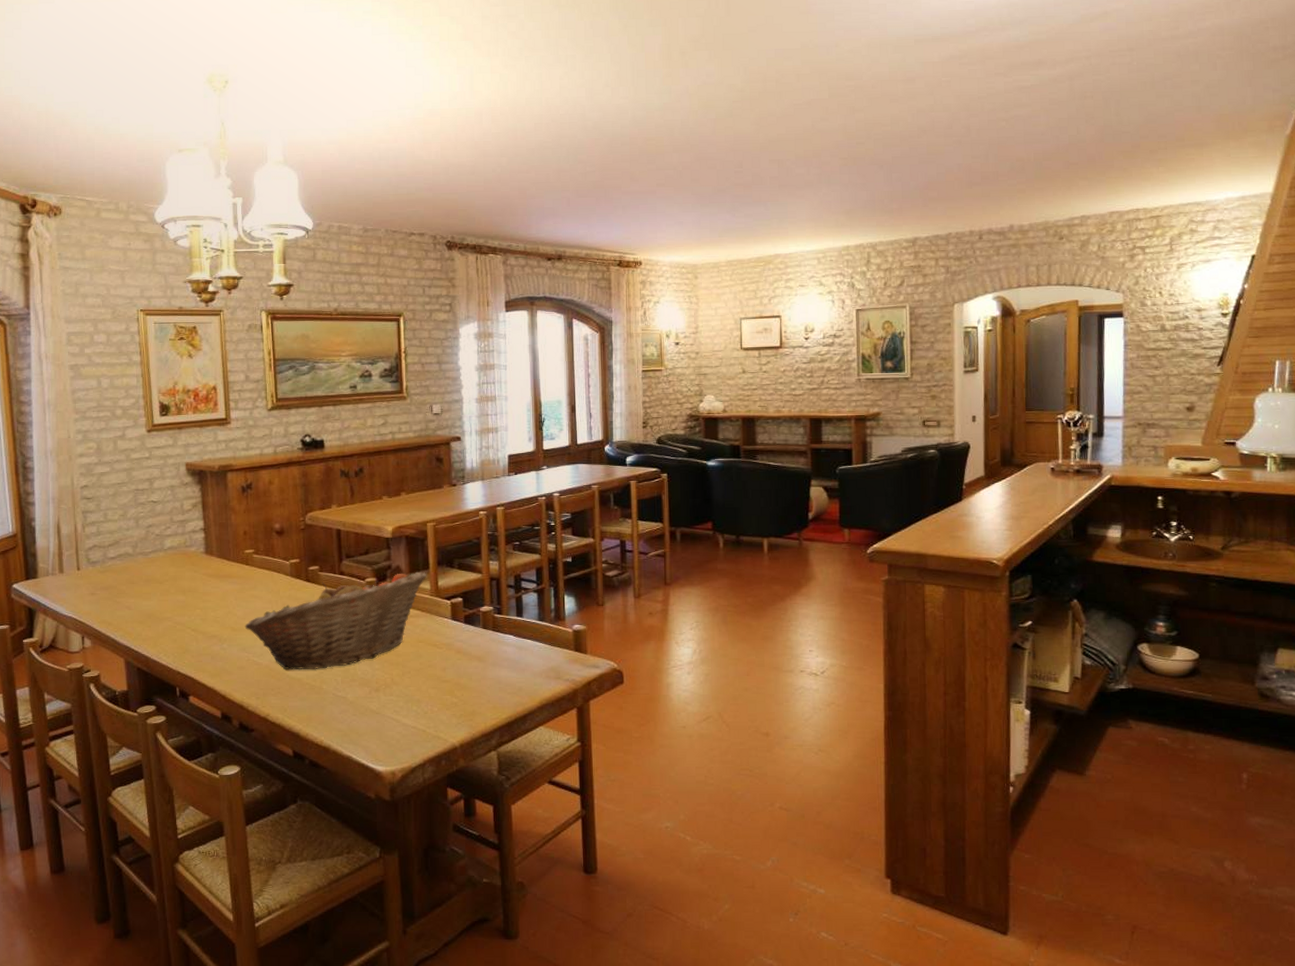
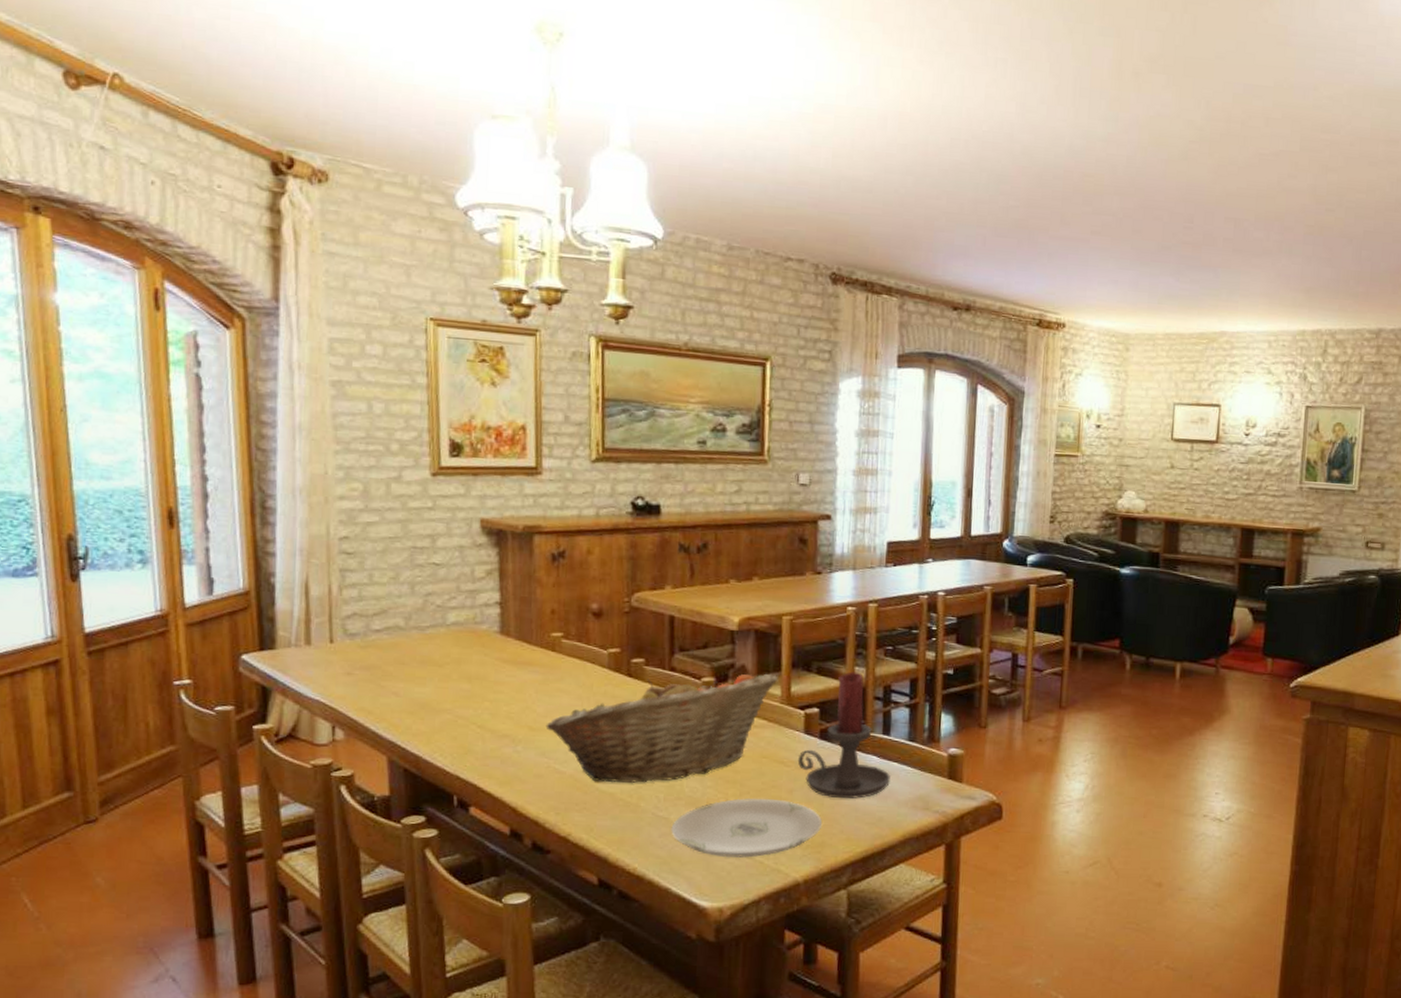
plate: none [349,676,472,729] -> present [671,798,823,858]
candle holder: none [448,565,526,674] -> present [797,671,890,799]

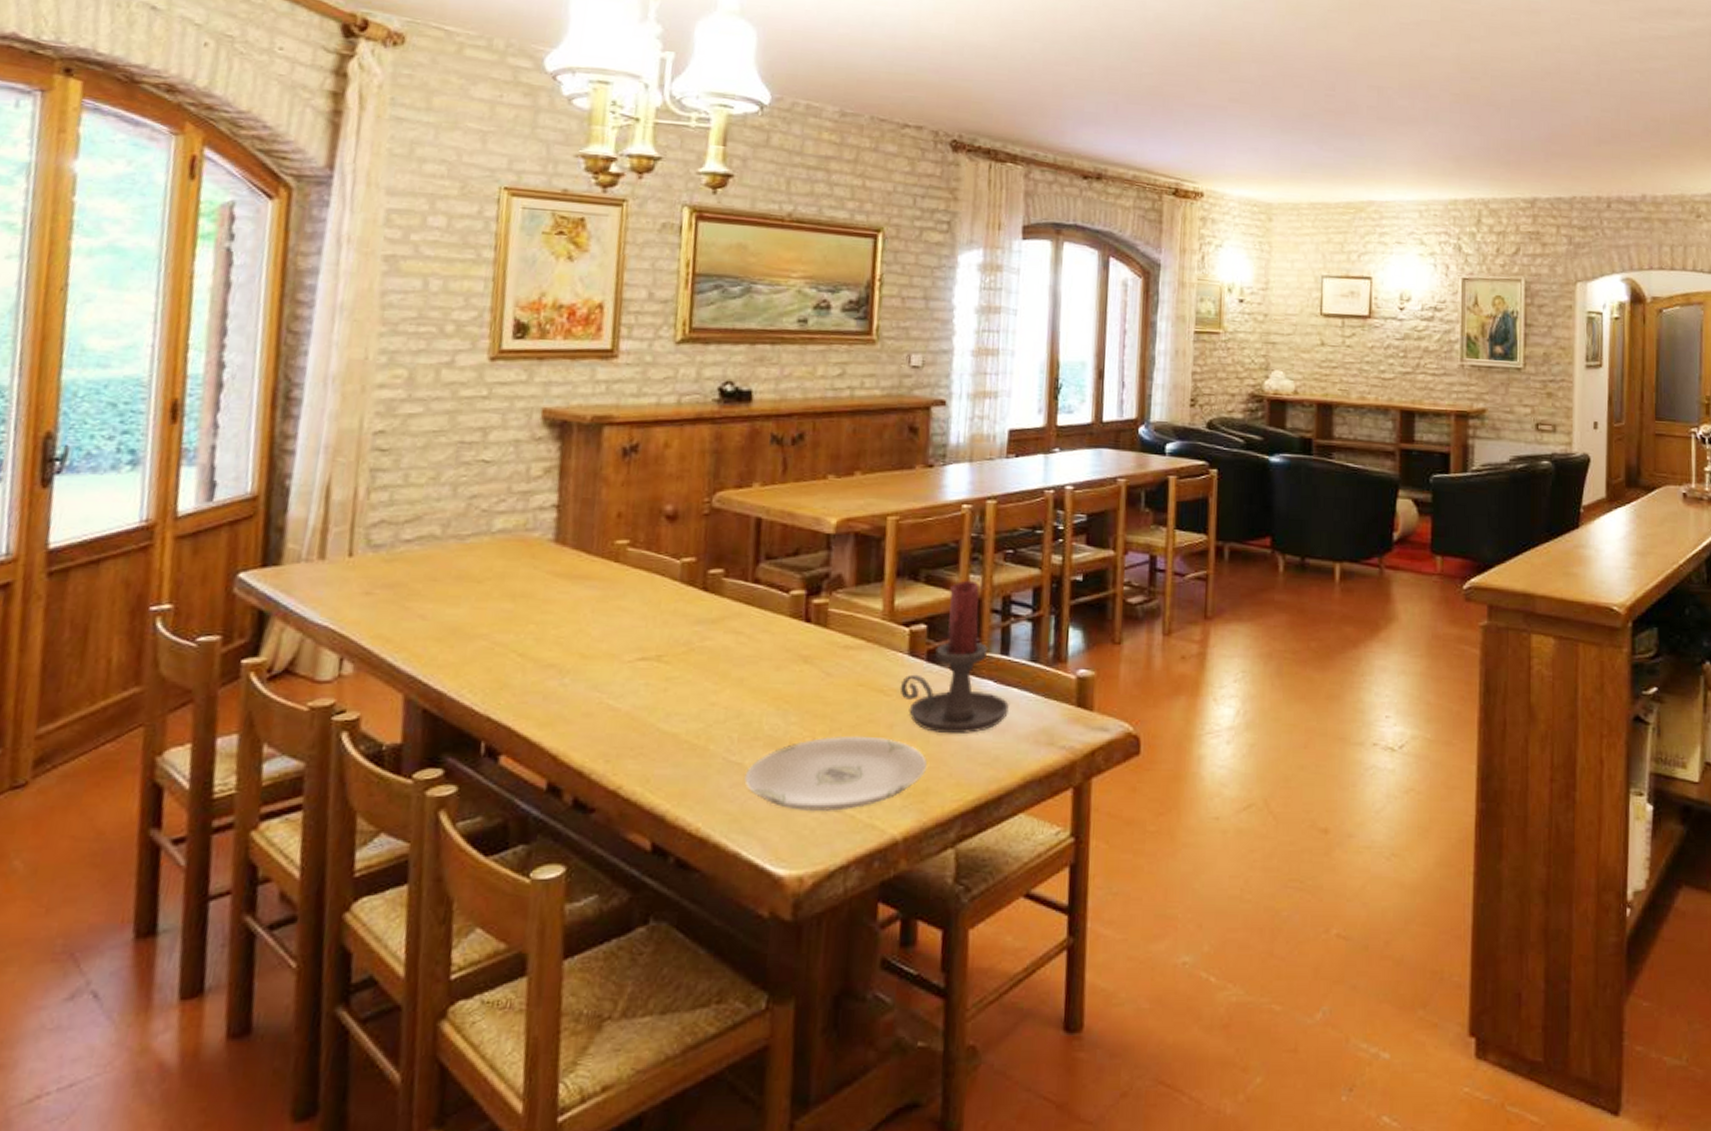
fruit basket: present [545,673,777,784] -> none [600,584,879,722]

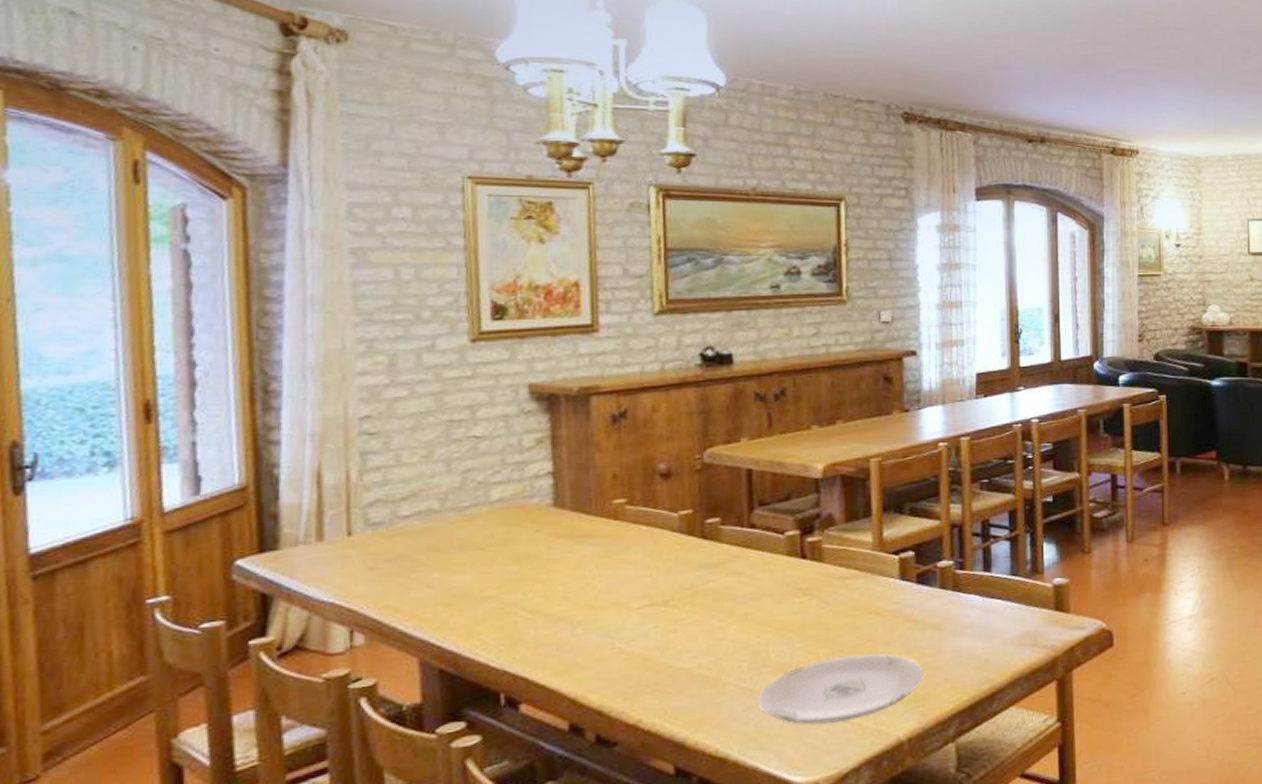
candle holder: present [900,580,1009,735] -> none [894,509,994,645]

